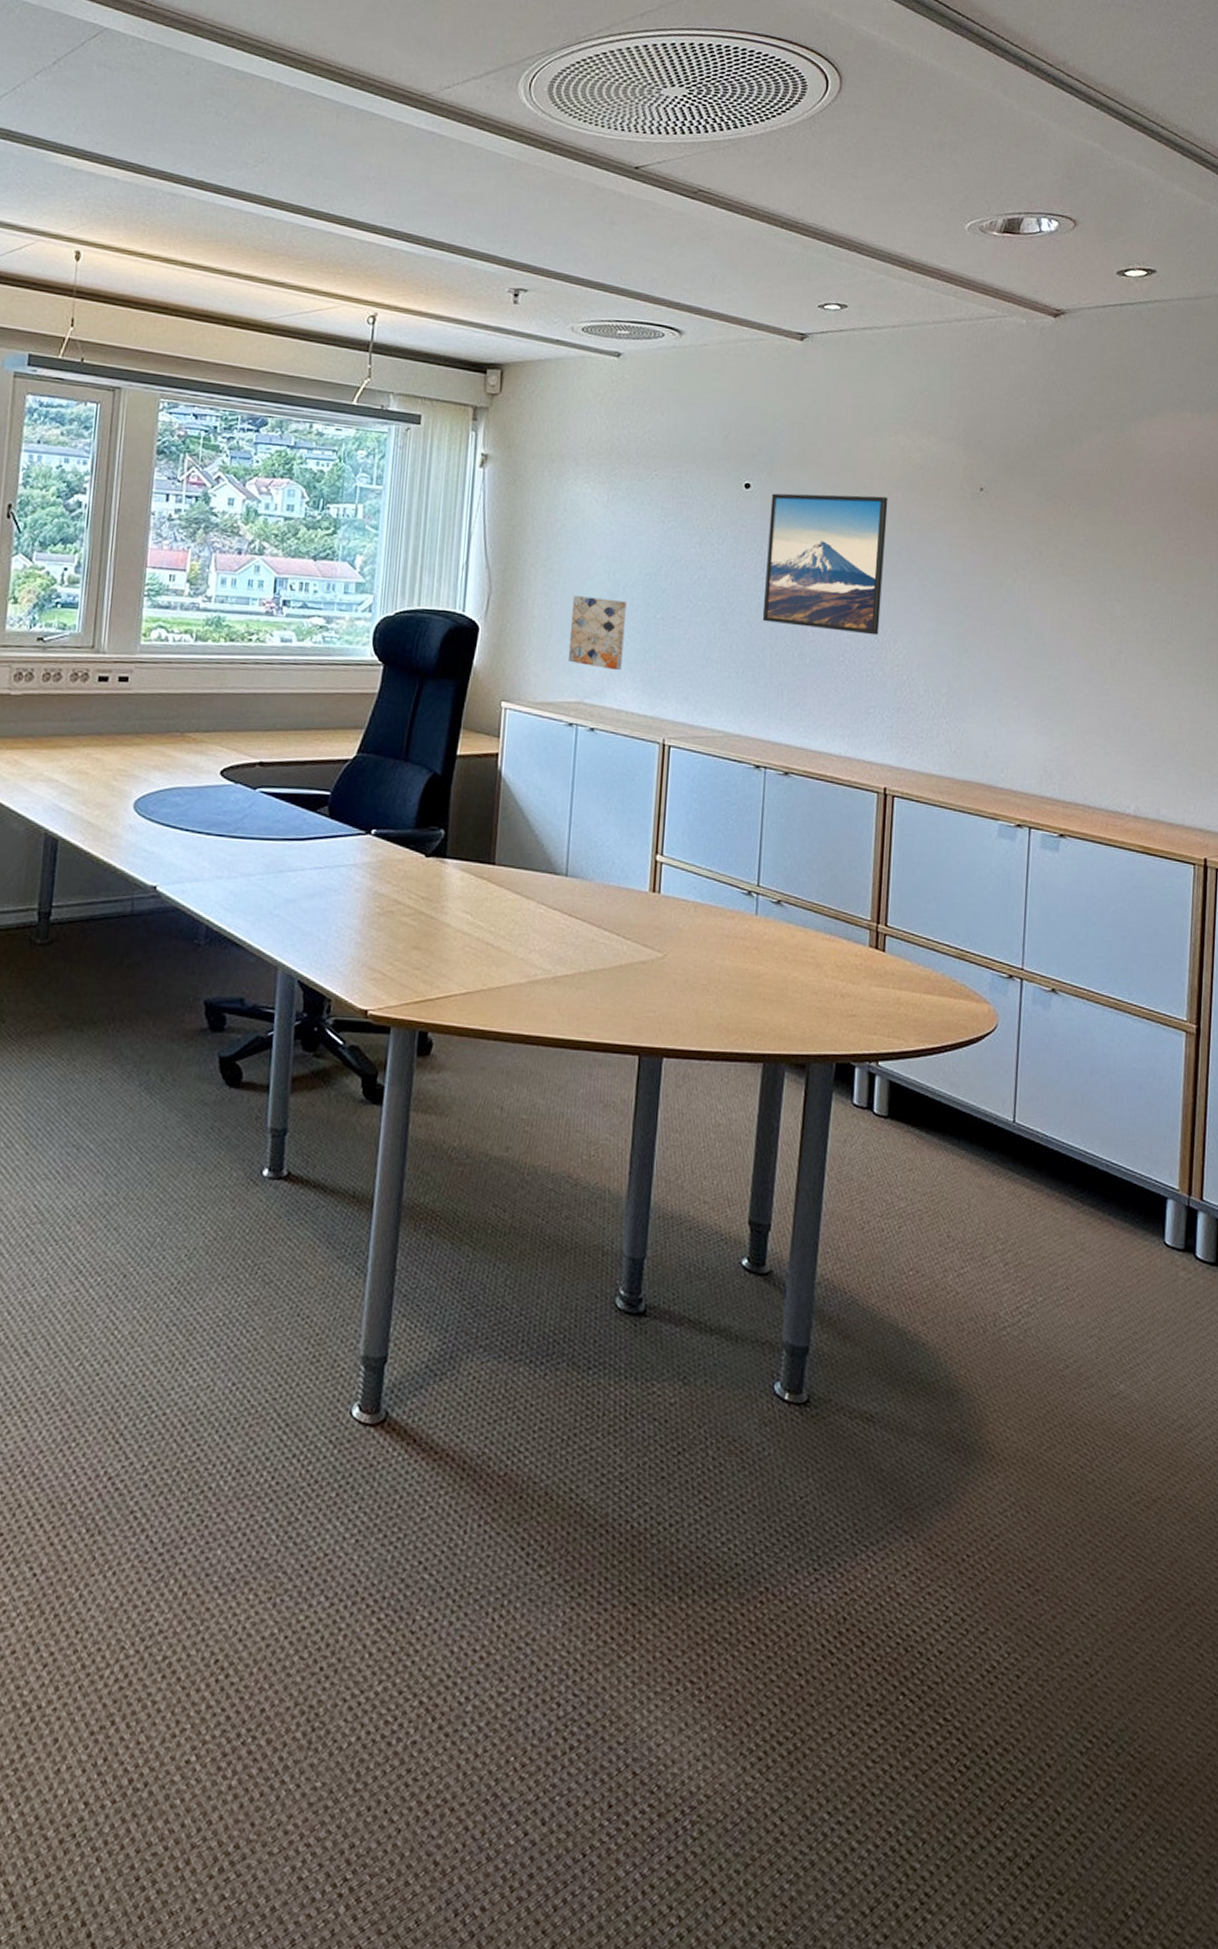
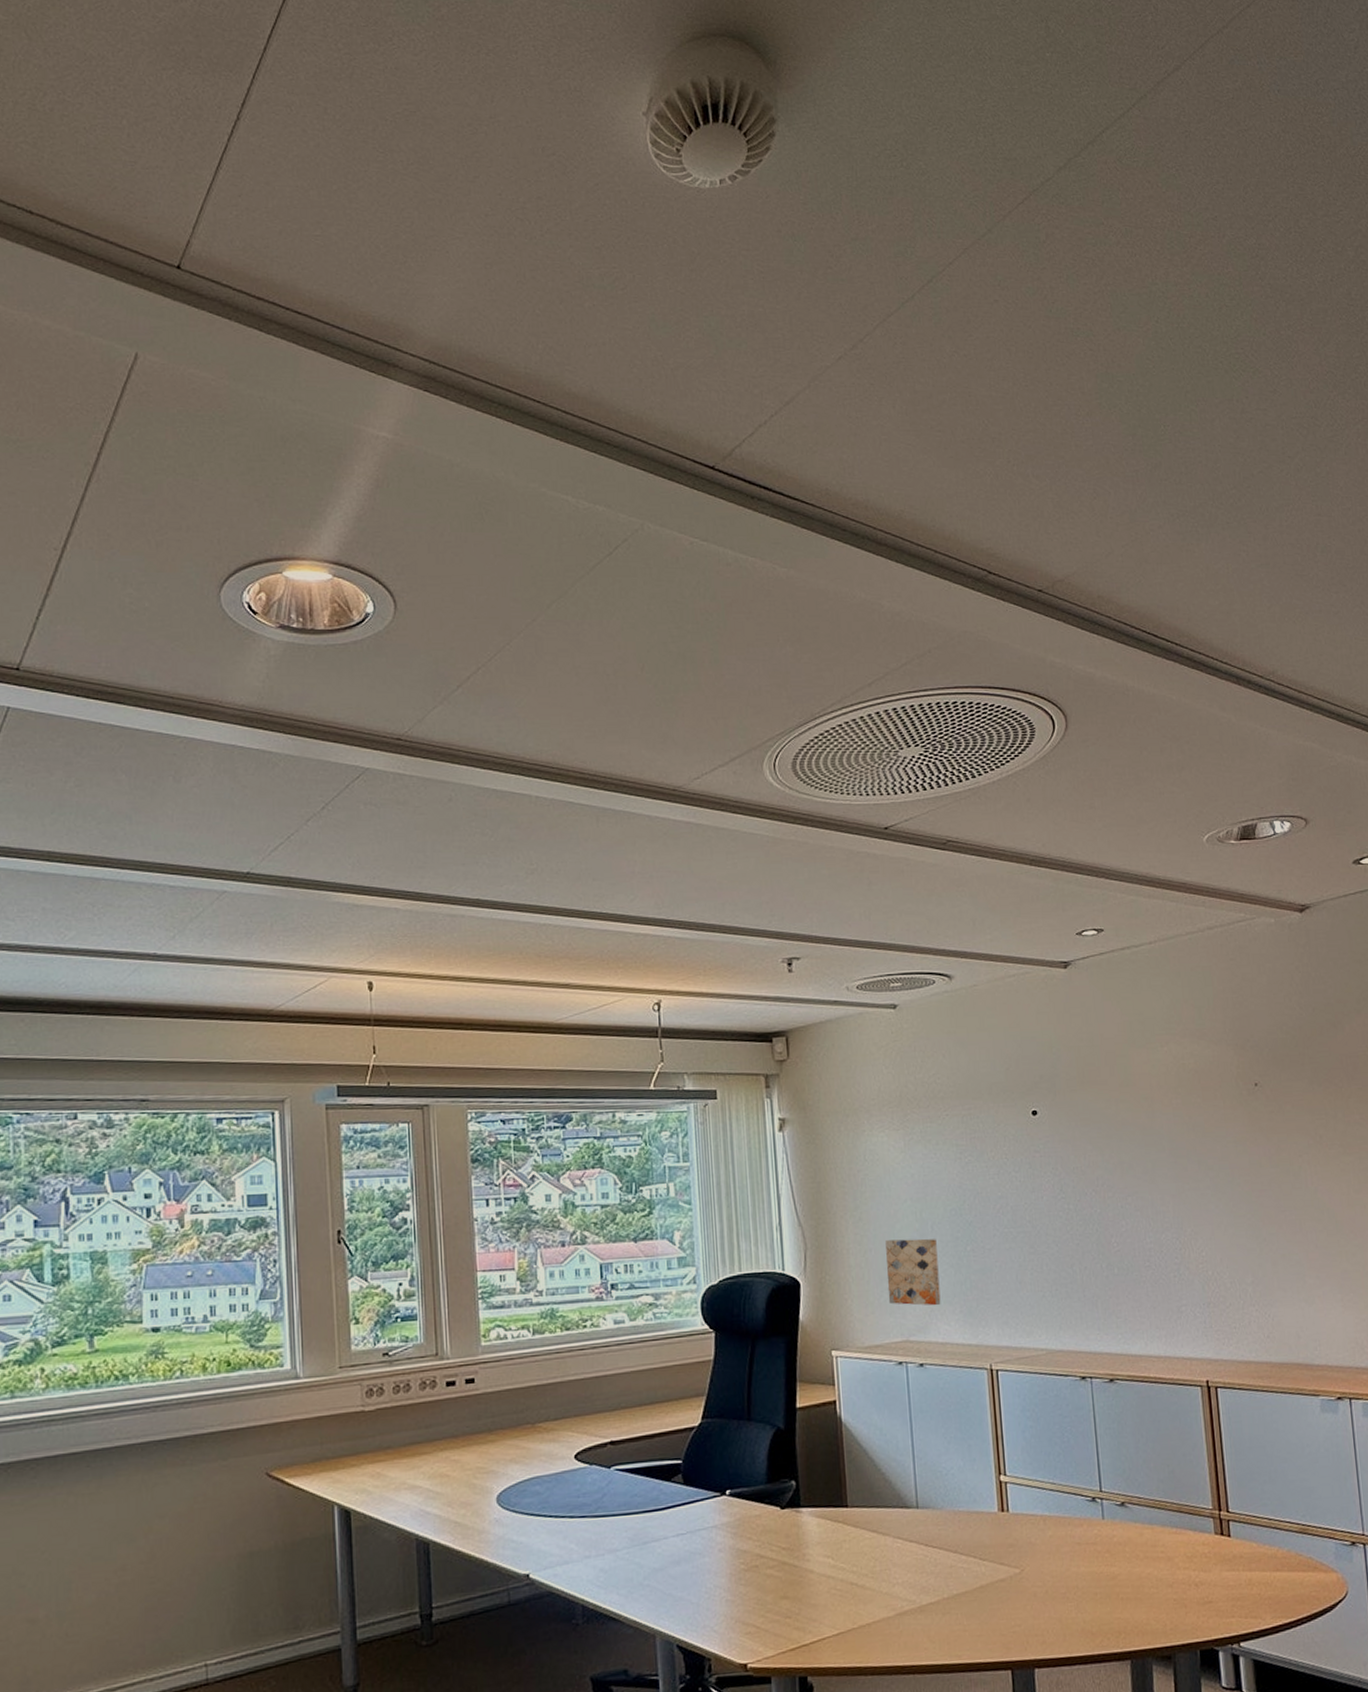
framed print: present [762,493,888,636] -> none [1058,1104,1180,1239]

